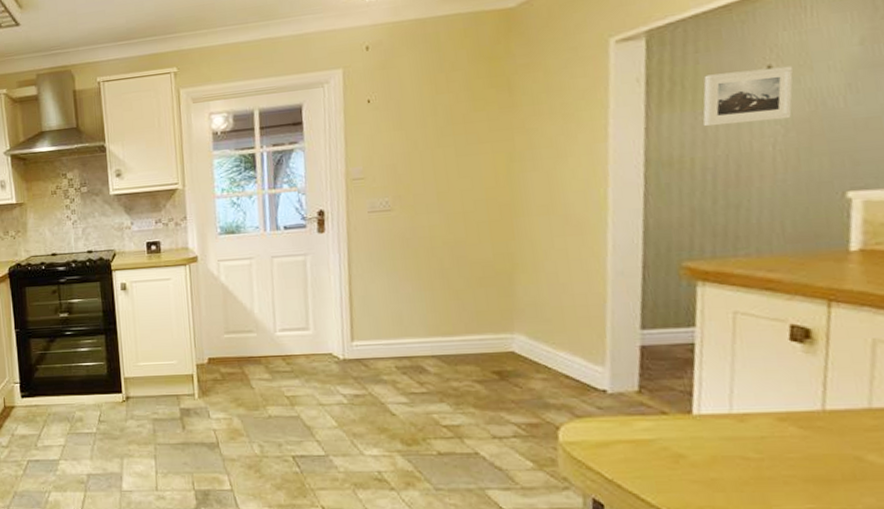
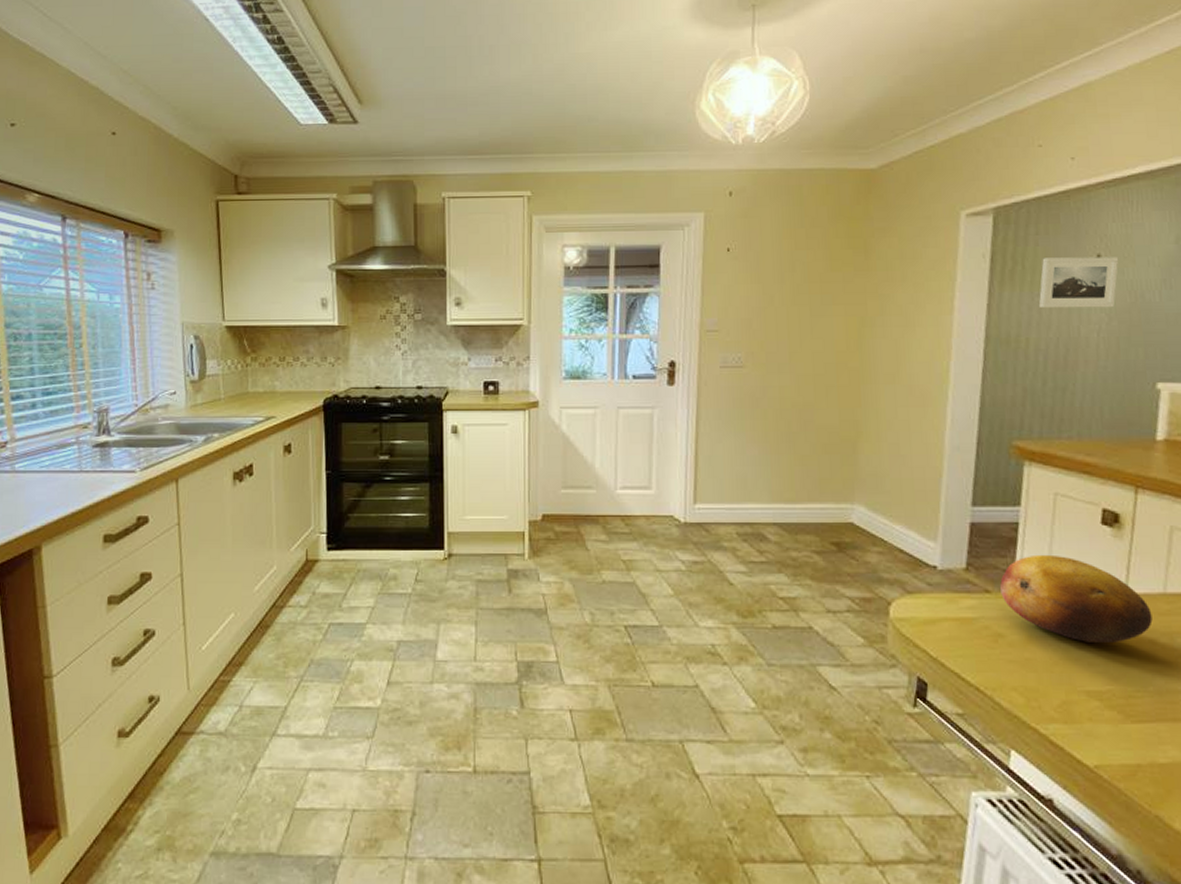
fruit: none [677,373,857,461] -> present [1000,554,1153,642]

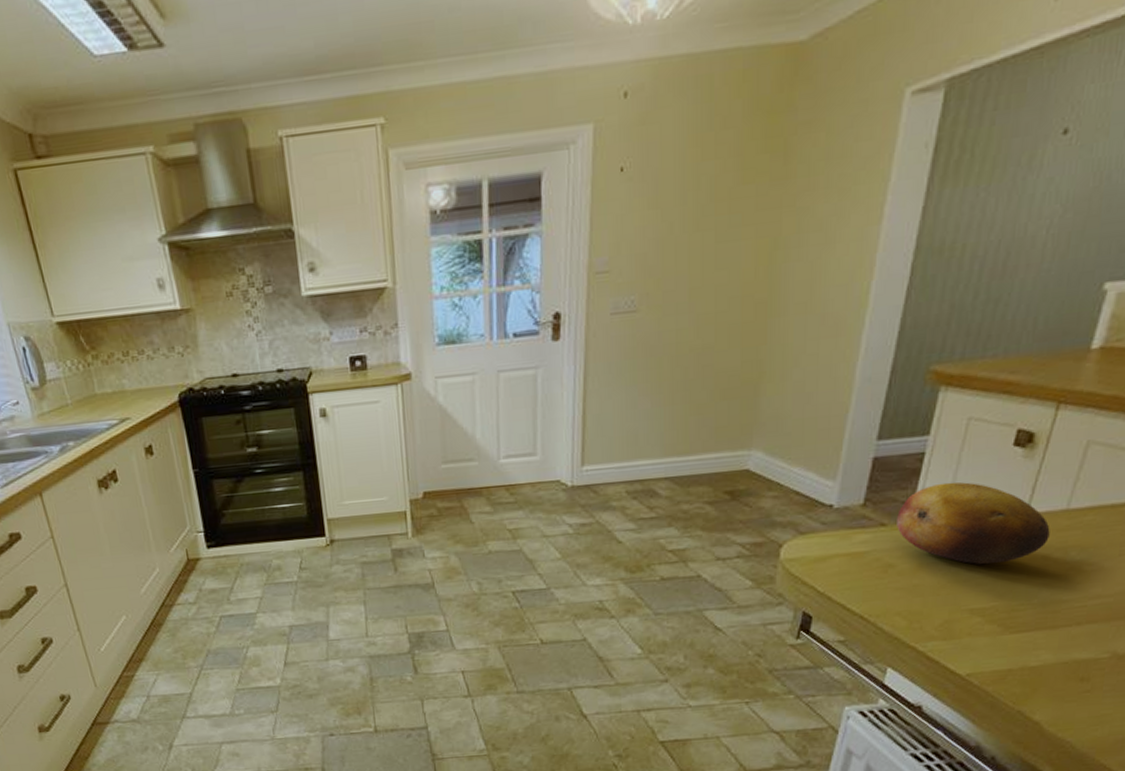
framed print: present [1038,257,1119,309] -> none [983,129,1090,206]

